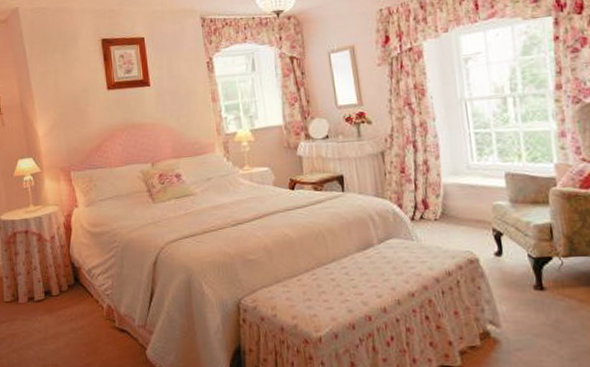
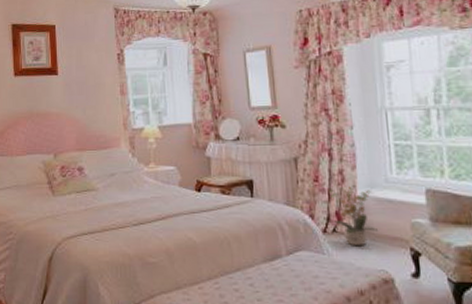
potted plant: none [414,174,462,231] -> present [328,186,378,247]

